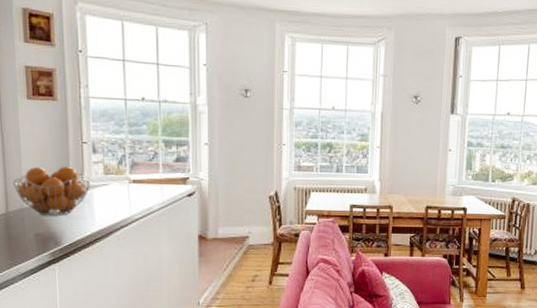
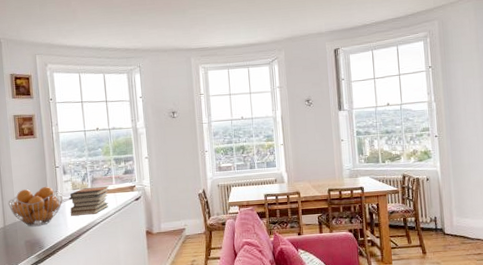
book stack: none [98,173,154,208] -> present [69,185,109,216]

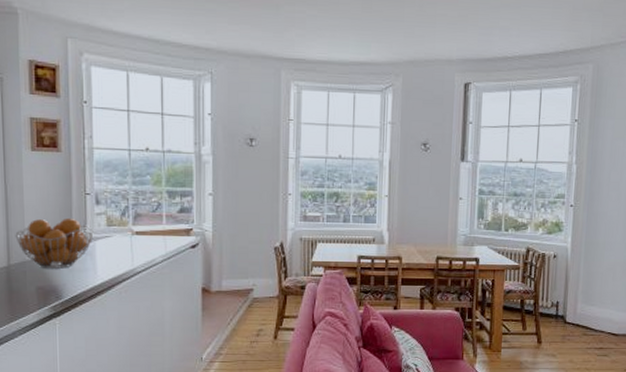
book stack: present [69,185,109,216] -> none [101,225,157,261]

